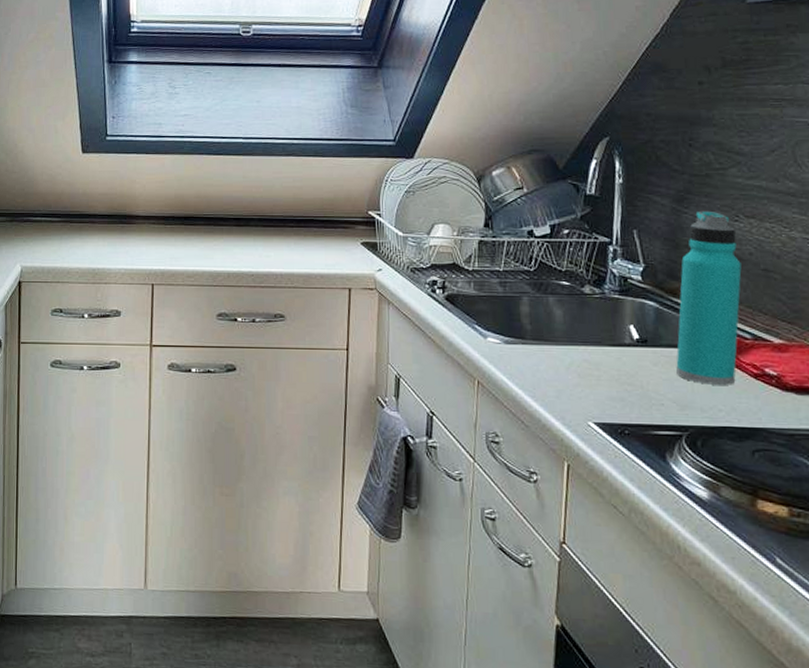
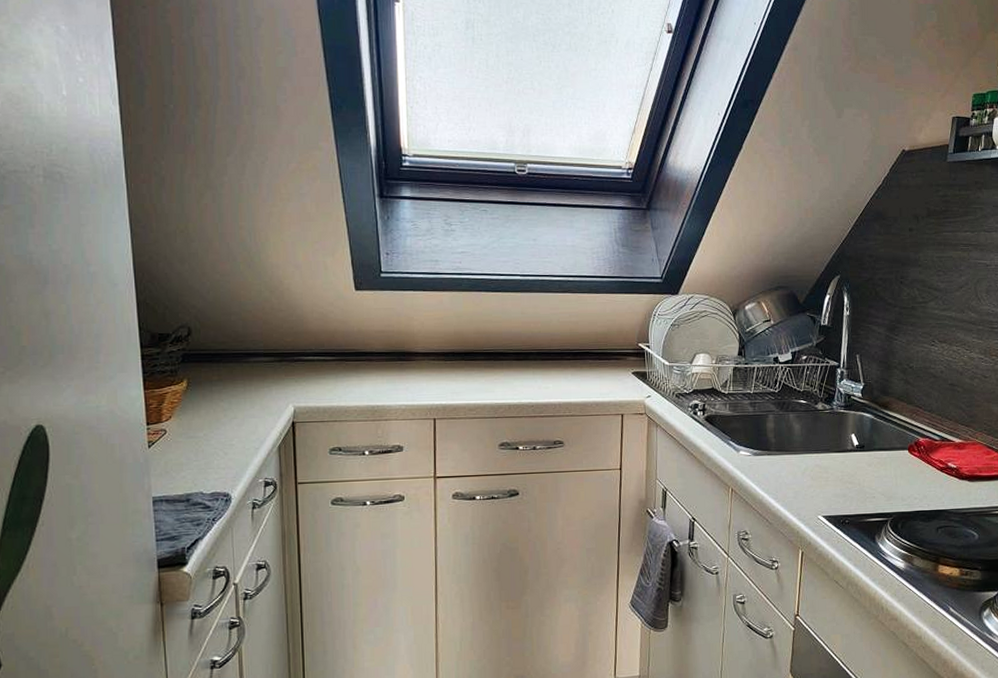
water bottle: present [676,210,742,385] -> none [885,337,935,479]

